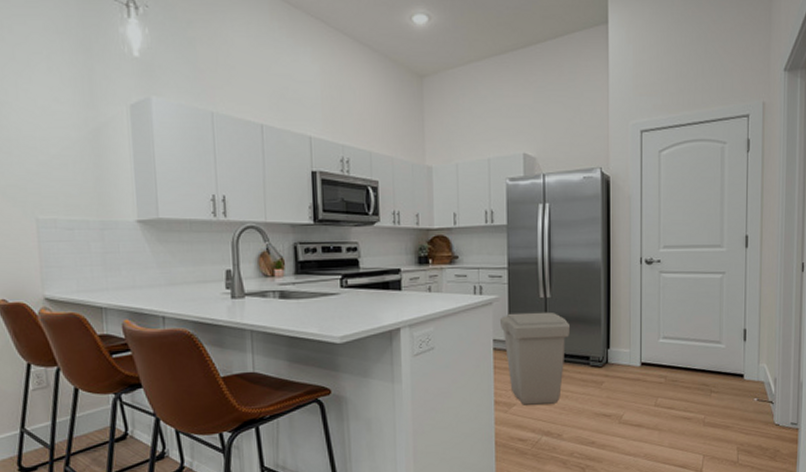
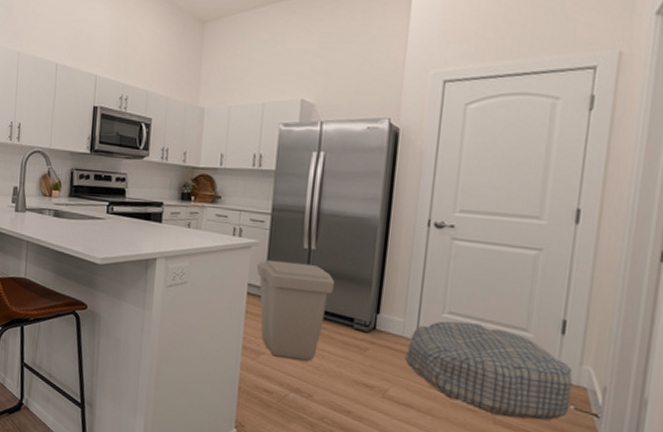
dog bed: none [633,343,754,419] -> present [405,321,573,420]

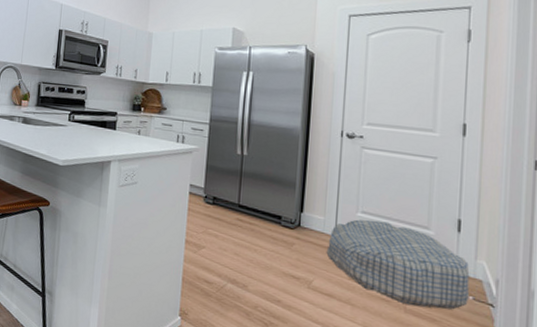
trash can: present [256,259,336,361] -> none [197,163,265,255]

